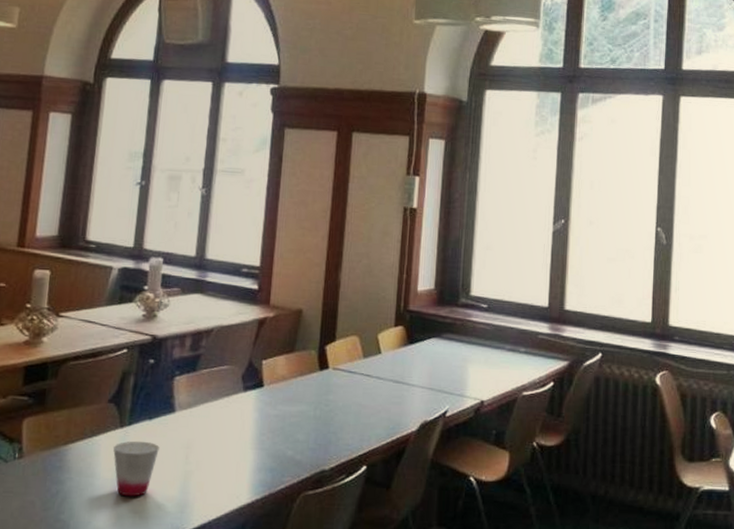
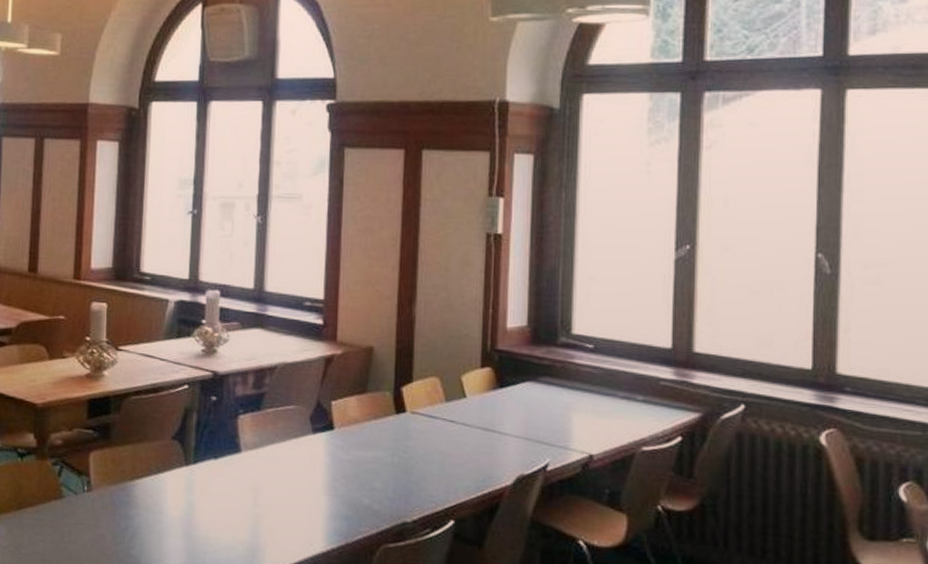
cup: present [113,441,159,497] -> none [180,480,227,538]

